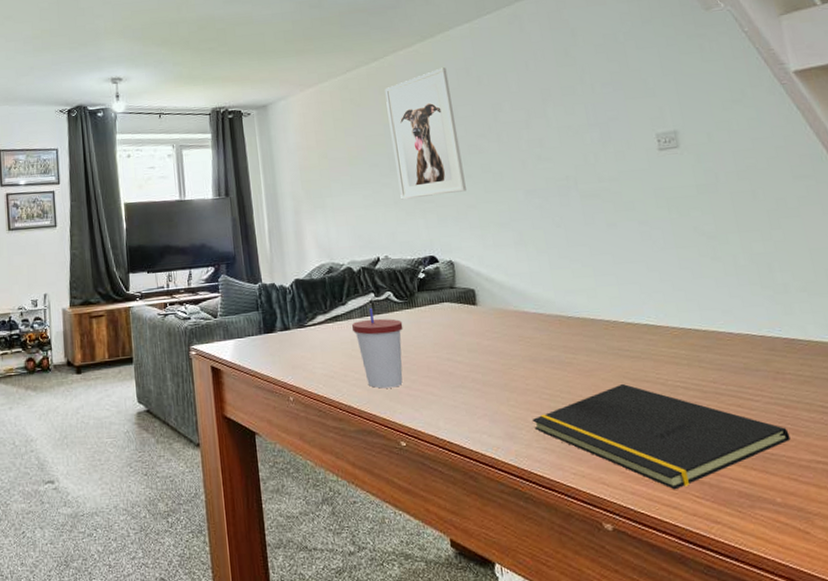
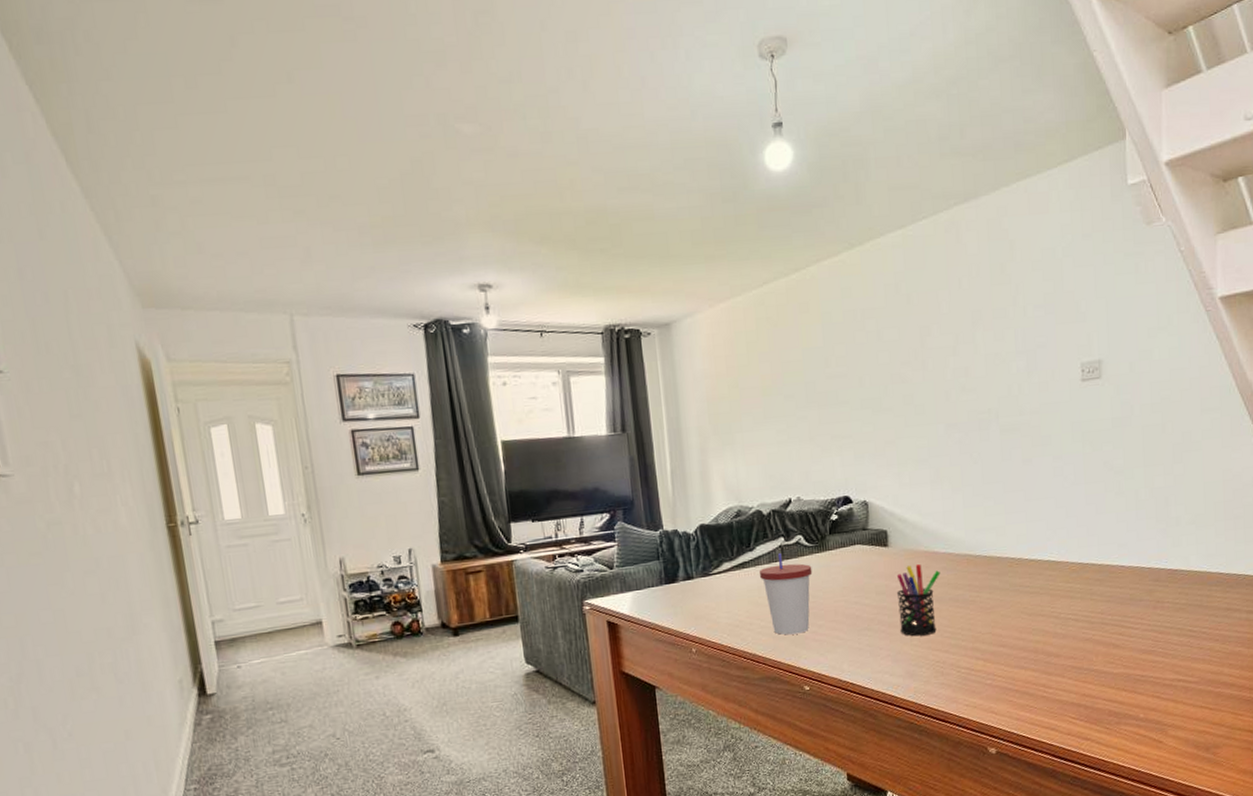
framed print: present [384,67,466,200] -> none [805,282,886,435]
pen holder: none [487,324,534,397] -> present [896,564,940,636]
notepad: present [531,383,791,490] -> none [932,618,1160,714]

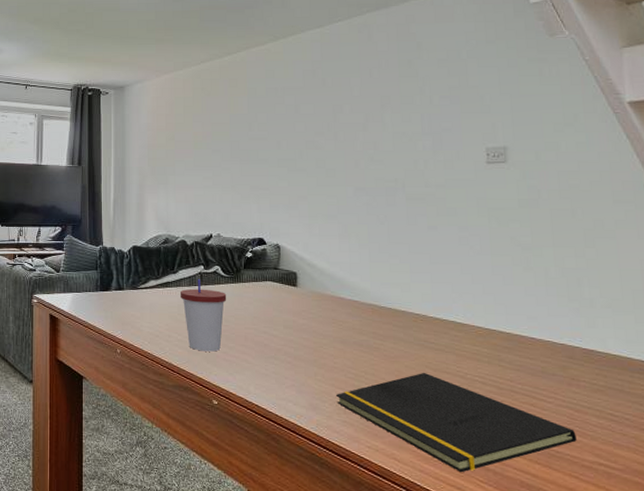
pen holder: present [896,564,940,636] -> none [303,306,346,373]
notepad: none [932,618,1160,714] -> present [335,372,577,473]

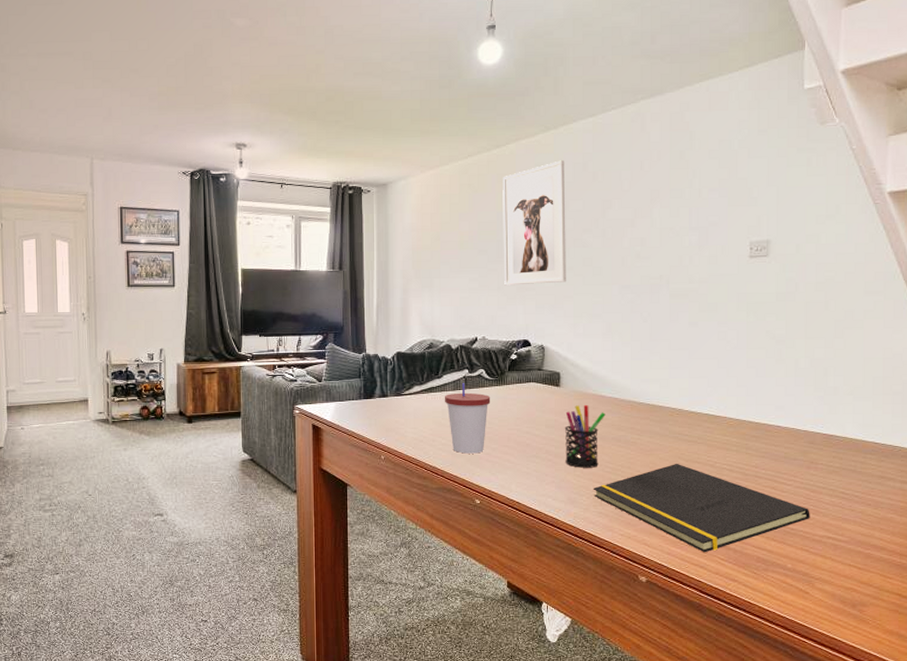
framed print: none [234,67,300,185] -> present [502,160,566,286]
pen holder: none [303,306,346,373] -> present [564,405,606,468]

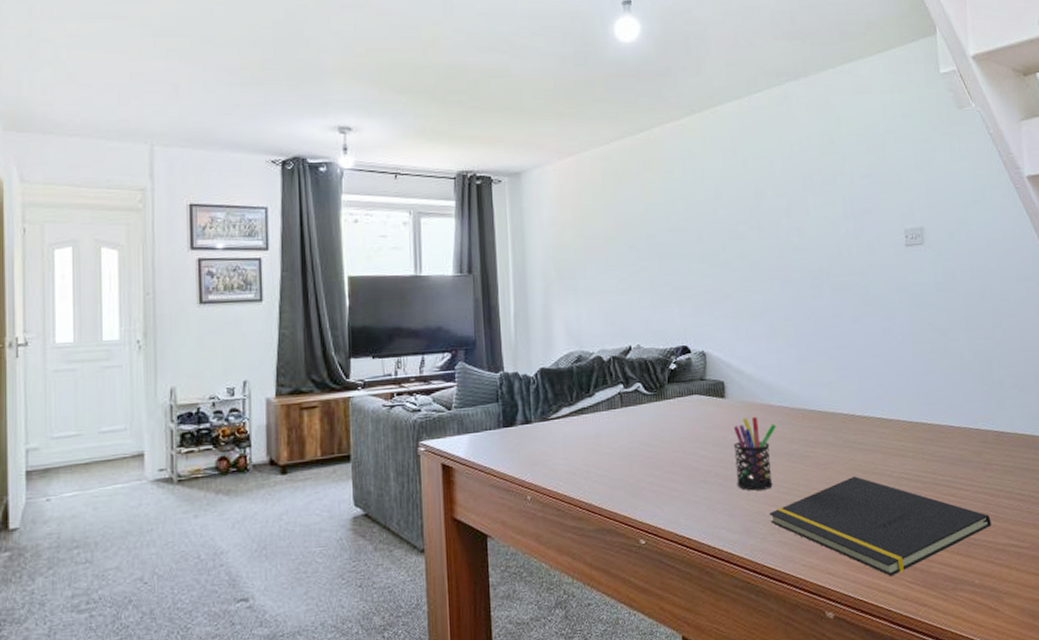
cup: present [444,382,491,454] -> none [597,399,651,485]
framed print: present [502,160,566,286] -> none [648,145,724,285]

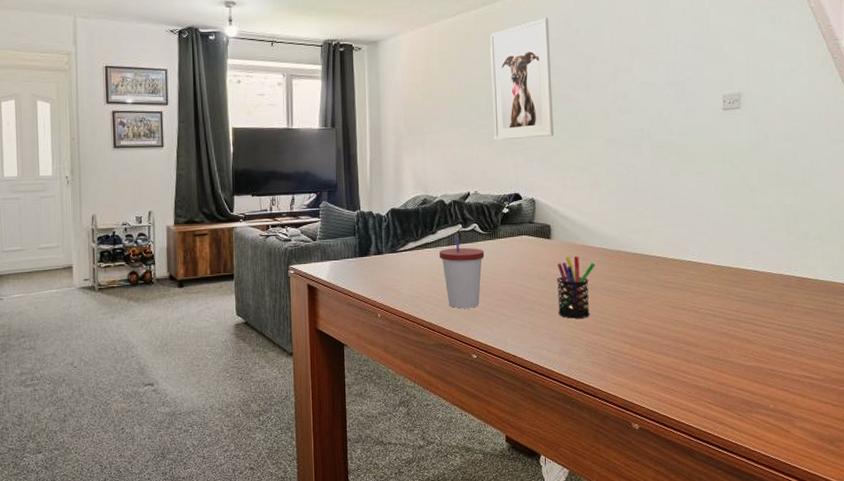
cup: none [597,399,651,485] -> present [438,237,485,309]
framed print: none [648,145,724,285] -> present [490,18,554,141]
notepad: present [768,475,992,577] -> none [585,310,788,398]

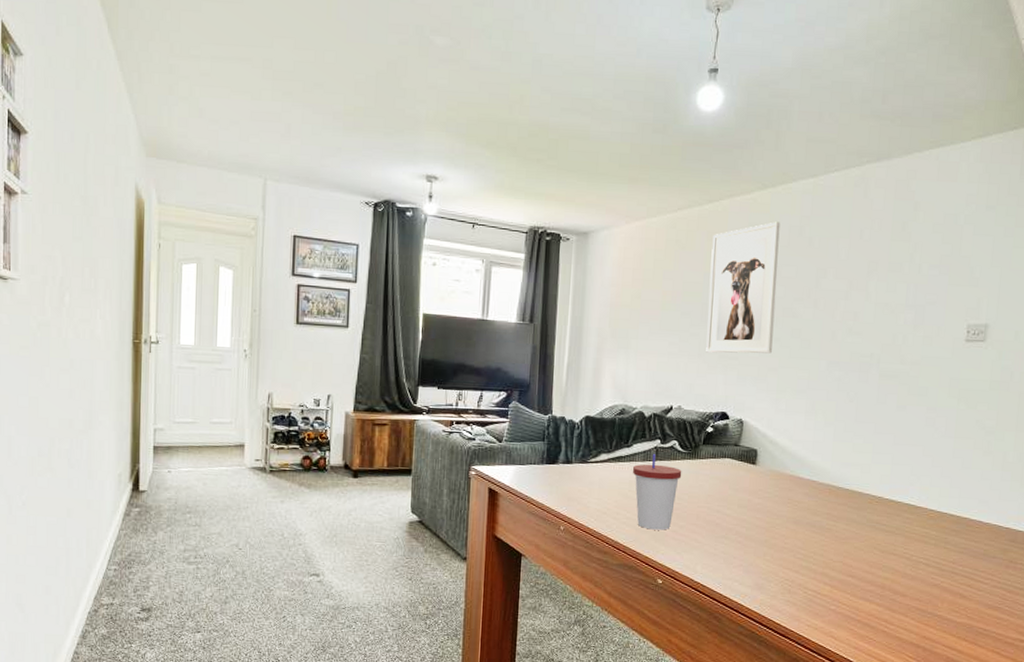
pen holder: present [556,256,595,319] -> none [755,486,802,553]

